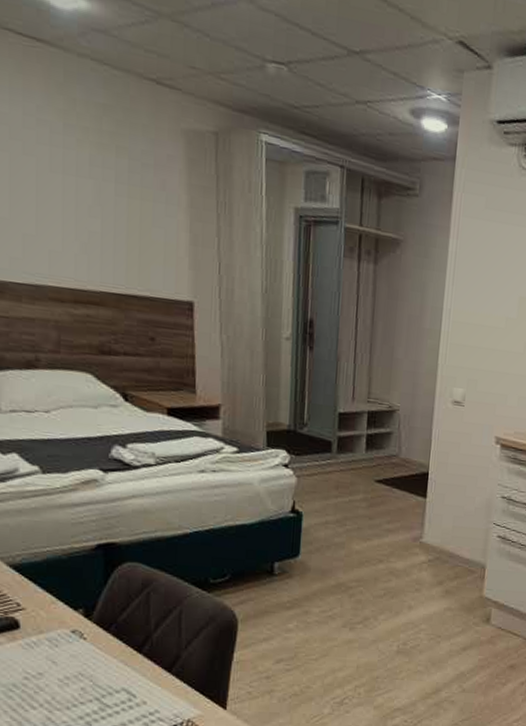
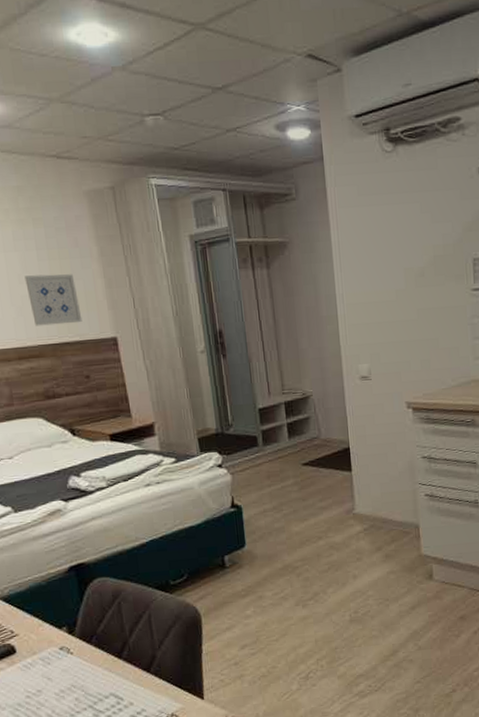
wall art: none [96,209,157,277] -> present [25,274,83,326]

